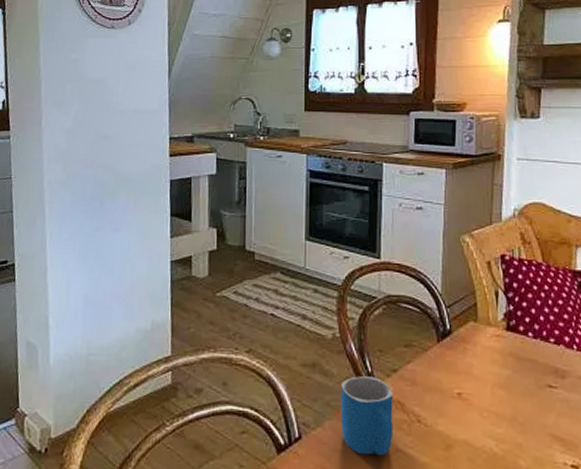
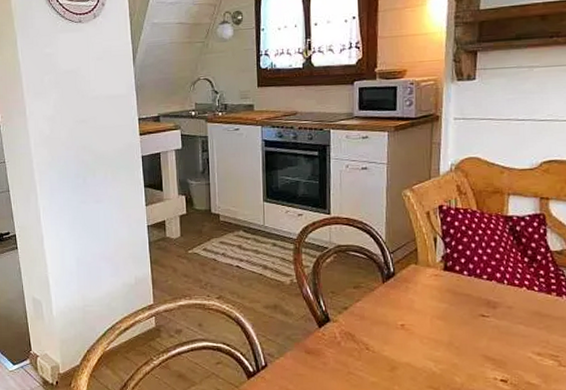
mug: present [340,376,394,456] -> none [299,314,346,378]

